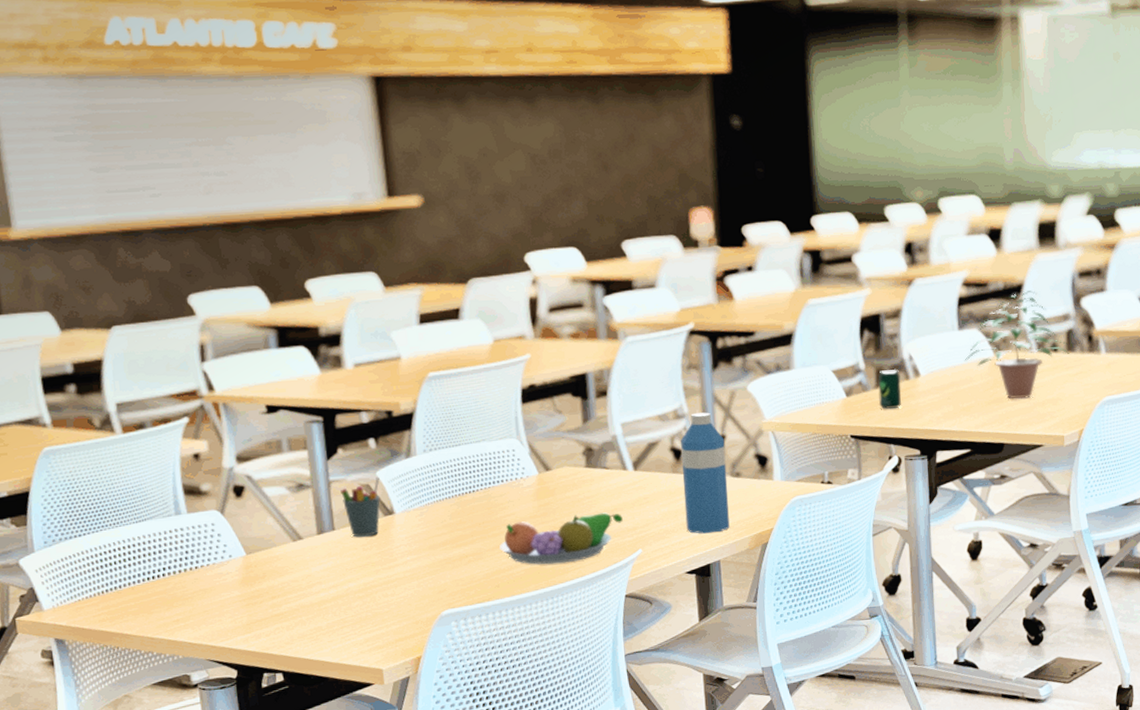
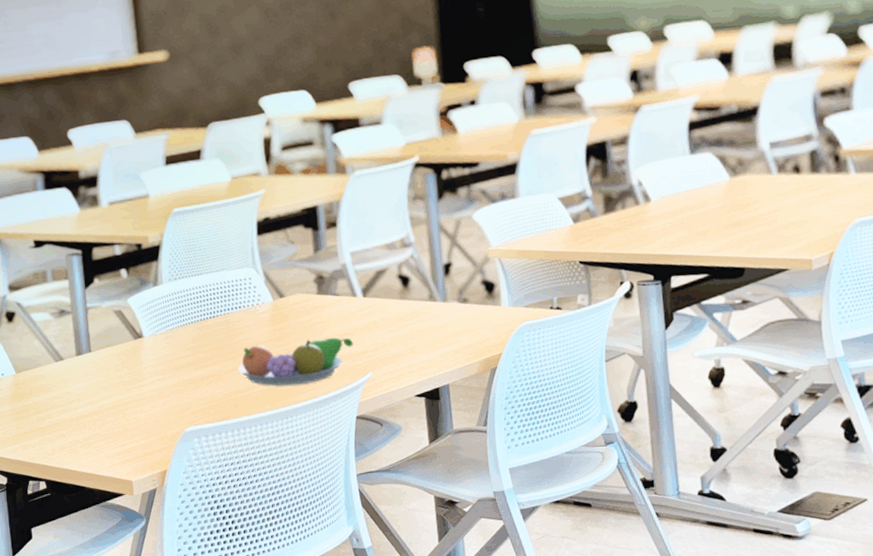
pen holder: present [340,476,380,537] -> none [96,303,131,359]
water bottle: present [681,412,730,534] -> none [408,241,458,358]
beverage can: present [878,368,902,410] -> none [606,194,631,235]
potted plant: present [964,291,1070,399] -> none [697,112,814,223]

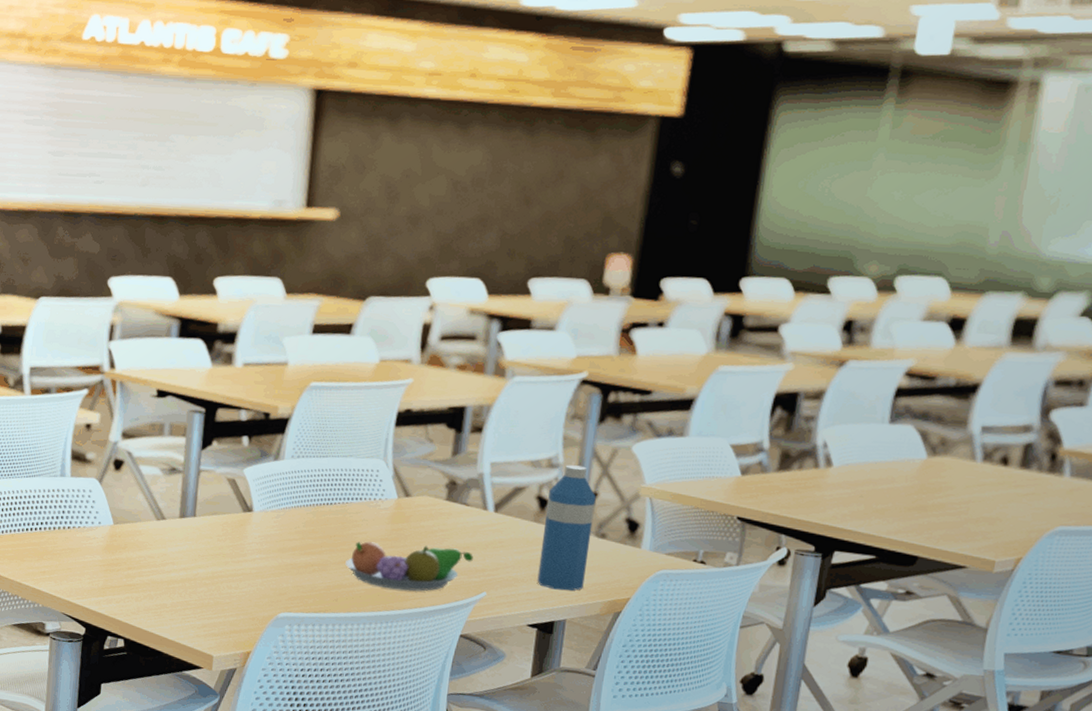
water bottle: none [408,241,458,358] -> present [537,465,596,591]

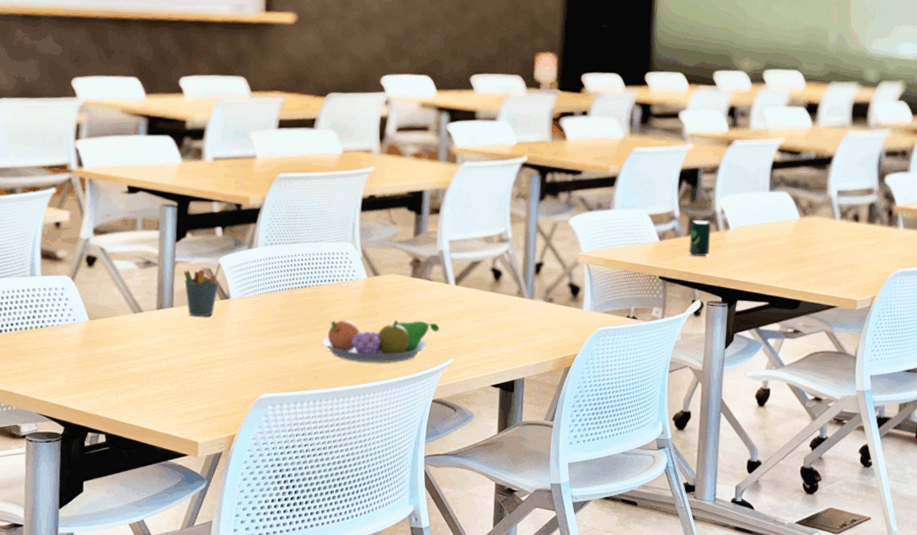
pen holder: none [208,473,246,529] -> present [184,262,221,317]
water bottle: present [537,465,596,591] -> none [497,239,542,352]
beverage can: none [776,453,809,497] -> present [688,220,711,257]

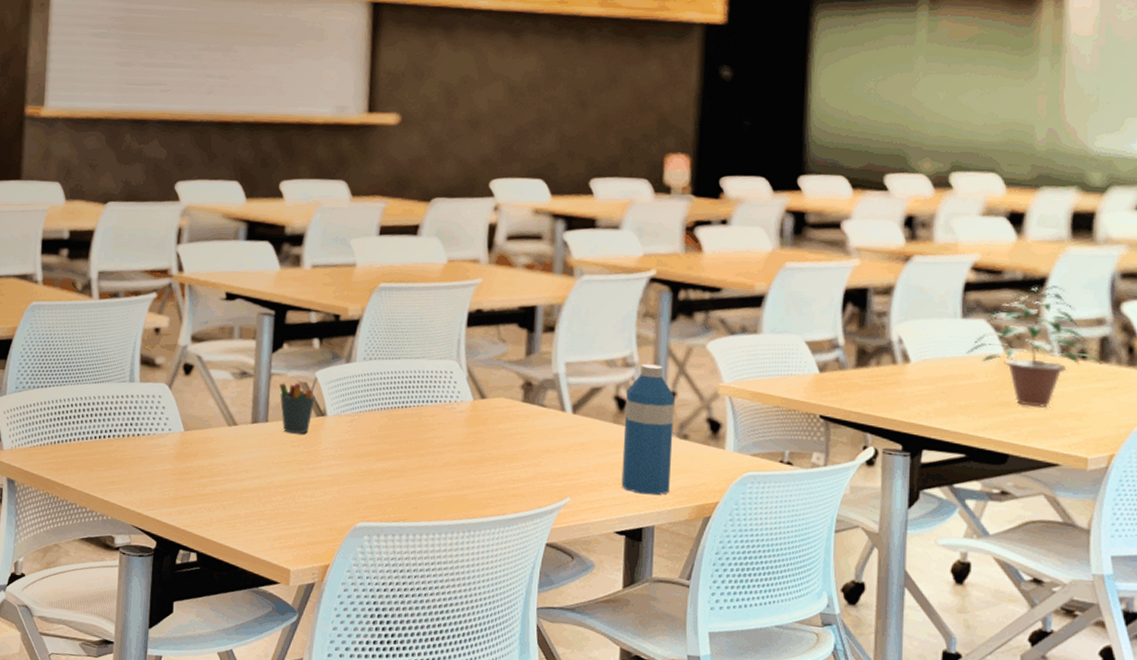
fruit bowl: present [322,320,439,363] -> none [423,445,554,498]
water bottle: none [497,239,542,352] -> present [621,364,675,495]
beverage can: present [688,220,711,257] -> none [856,349,886,394]
potted plant: none [772,163,870,262] -> present [966,286,1102,408]

